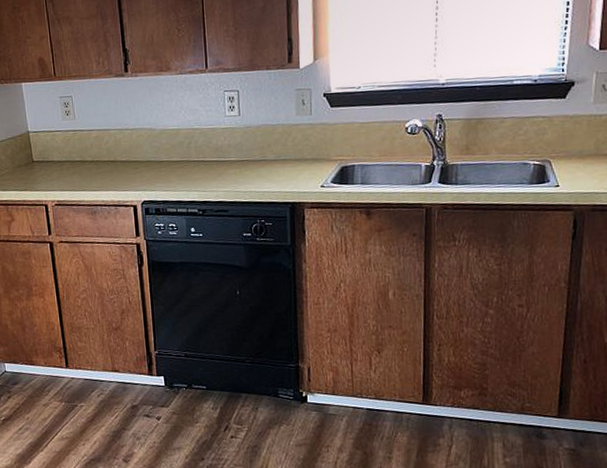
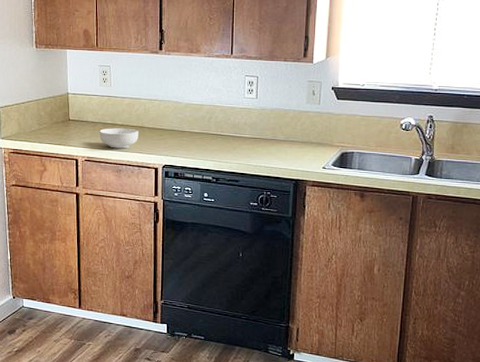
cereal bowl: none [68,164,111,189] -> present [99,128,138,149]

